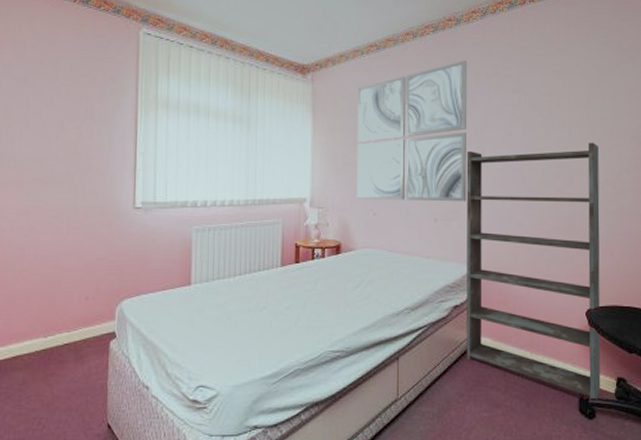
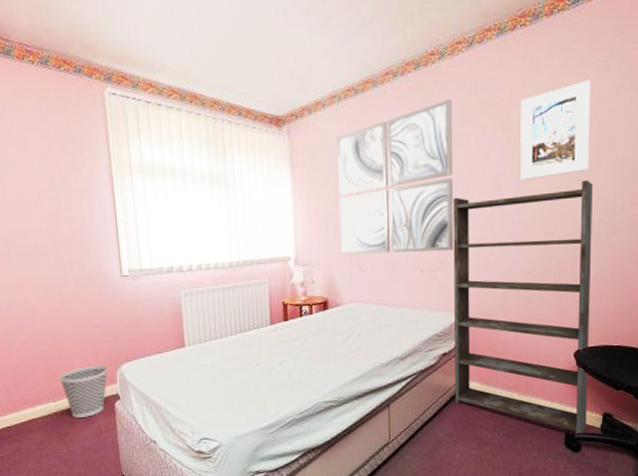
wastebasket: none [54,300,108,356] -> present [59,365,109,418]
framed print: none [530,53,594,138] -> present [520,80,591,180]

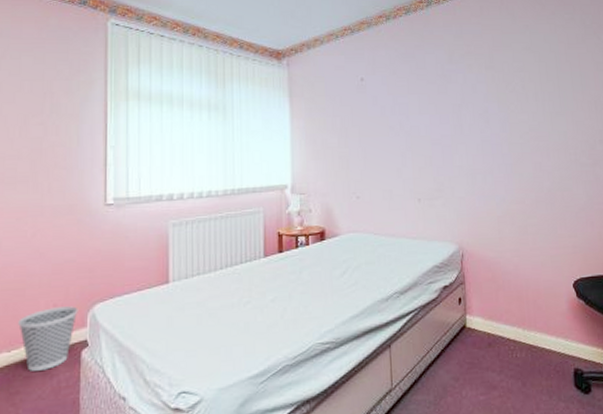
wall art: present [337,99,453,255] -> none [335,41,449,183]
bookshelf: present [452,180,593,436] -> none [445,115,594,375]
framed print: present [520,80,591,180] -> none [501,29,567,114]

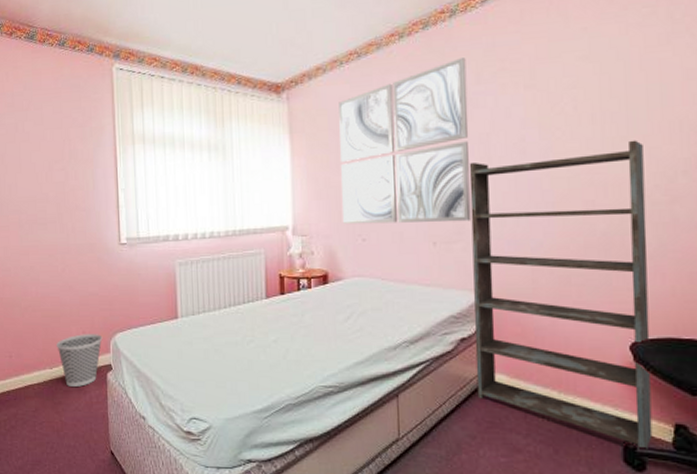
wall art: none [335,41,449,183] -> present [338,58,471,225]
bookshelf: none [445,115,594,375] -> present [469,140,653,451]

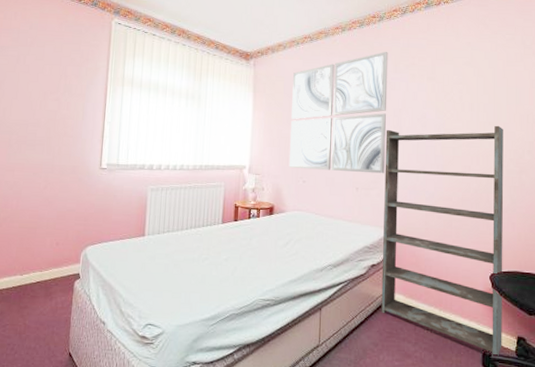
wastebasket: present [56,334,103,387] -> none [30,245,75,293]

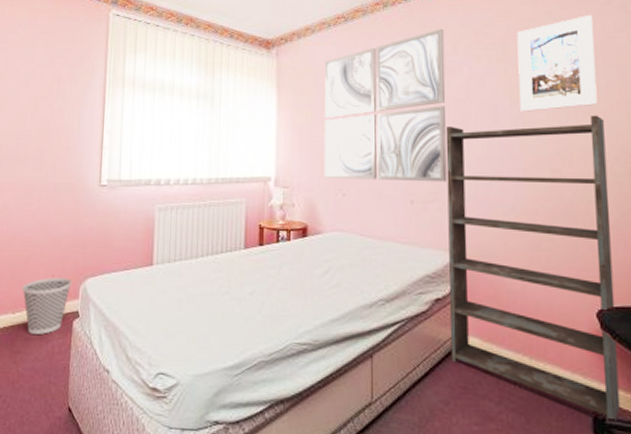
wastebasket: none [30,245,75,293] -> present [22,277,72,334]
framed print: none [443,47,501,121] -> present [516,15,598,112]

